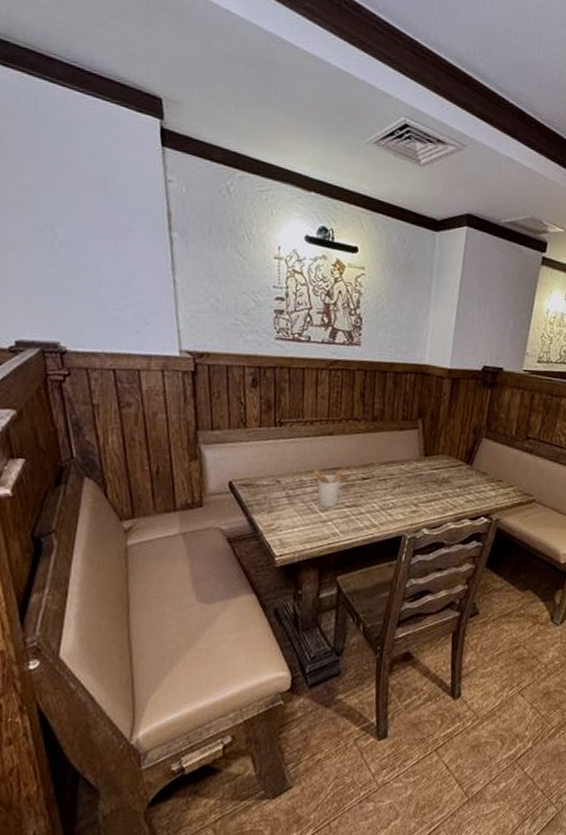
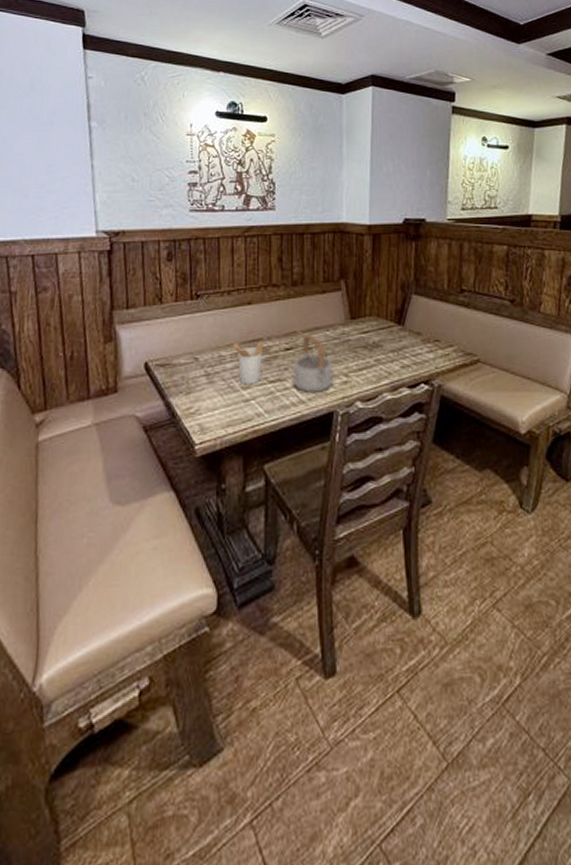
teapot: none [367,466,405,520] -> present [292,333,333,394]

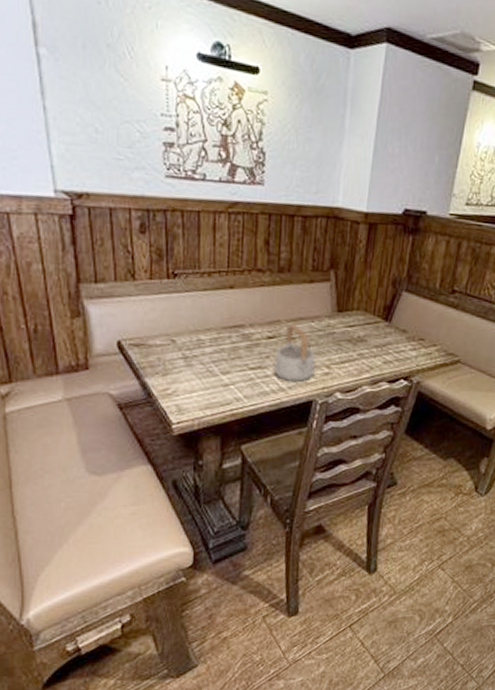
utensil holder: present [233,341,265,385] -> none [213,328,247,371]

